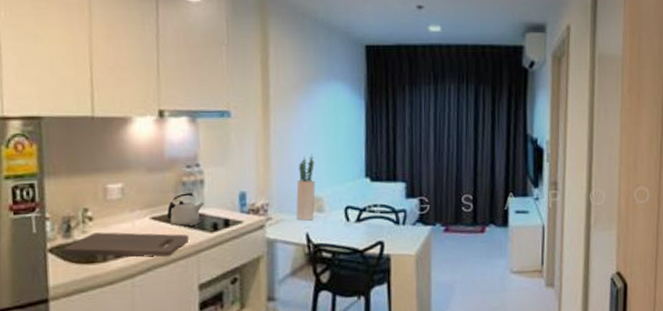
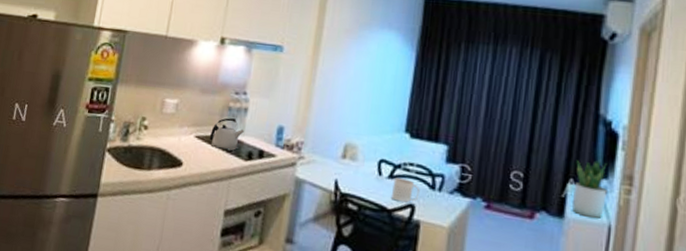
cutting board: present [63,232,190,258] -> none [118,140,225,177]
vase: present [296,154,316,221] -> none [328,99,355,168]
mug: none [360,220,386,241] -> present [390,178,420,203]
planter: none [513,173,539,222] -> present [572,159,608,218]

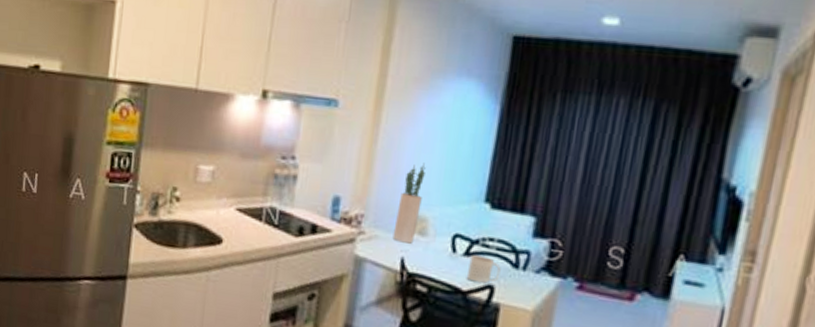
kettle: present [209,118,244,151] -> none [252,187,293,225]
vase: none [328,99,355,168] -> present [392,163,426,244]
planter: present [572,159,608,218] -> none [680,232,727,300]

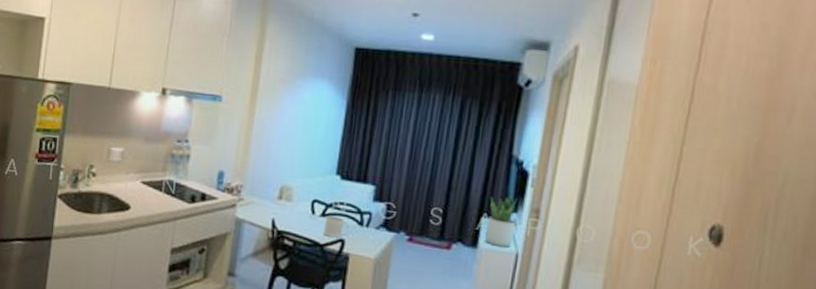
vase: present [392,163,426,244] -> none [265,145,290,208]
planter: none [680,232,727,300] -> present [485,196,518,248]

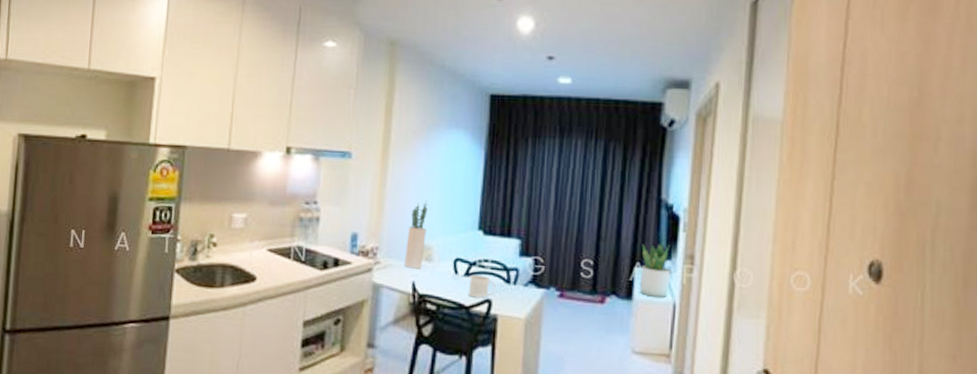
vase: none [265,145,290,208] -> present [404,200,428,269]

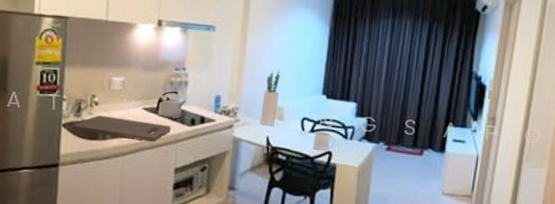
cutting board: none [187,258,300,290] -> present [73,115,172,143]
kettle: none [281,228,317,261] -> present [155,91,186,119]
planter: present [640,242,671,298] -> none [451,107,477,151]

